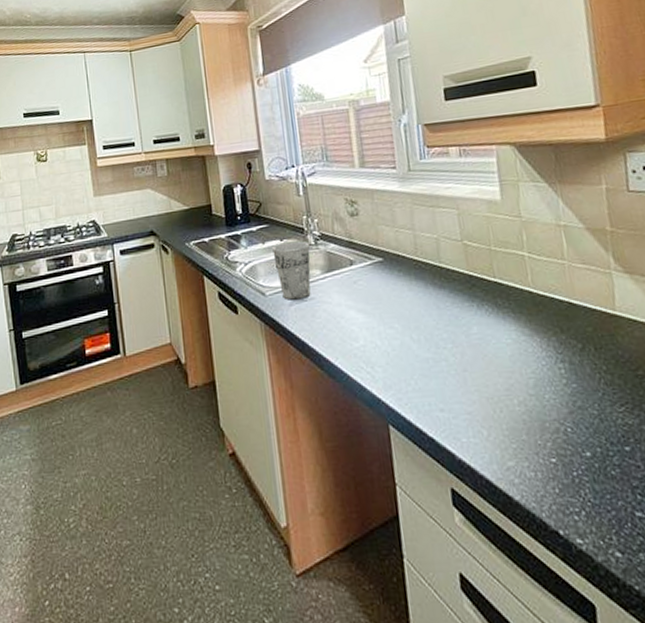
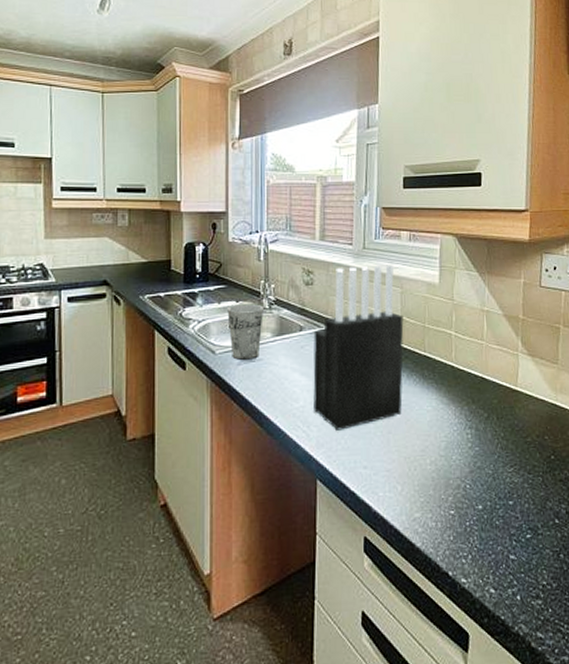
knife block: none [365,184,477,371] -> present [313,264,404,431]

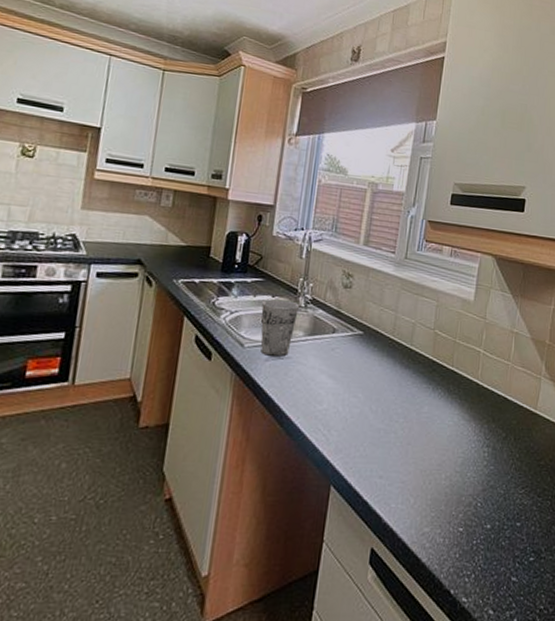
knife block: present [313,264,404,431] -> none [336,274,436,437]

